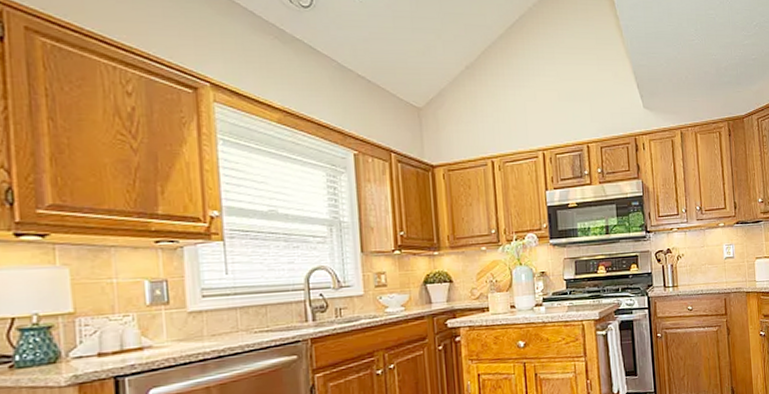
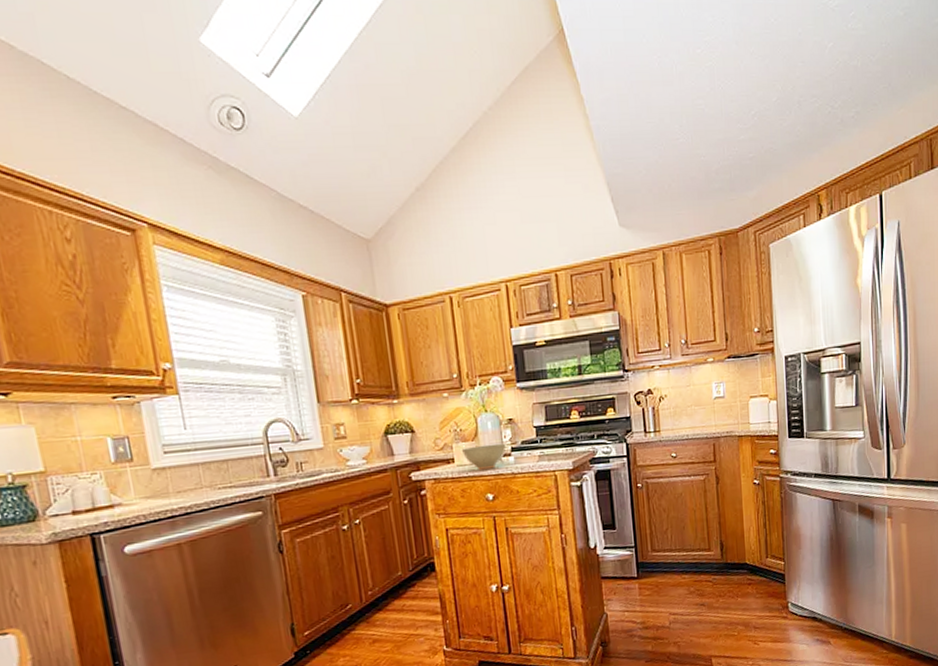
bowl: none [497,294,539,319] -> present [462,443,507,470]

